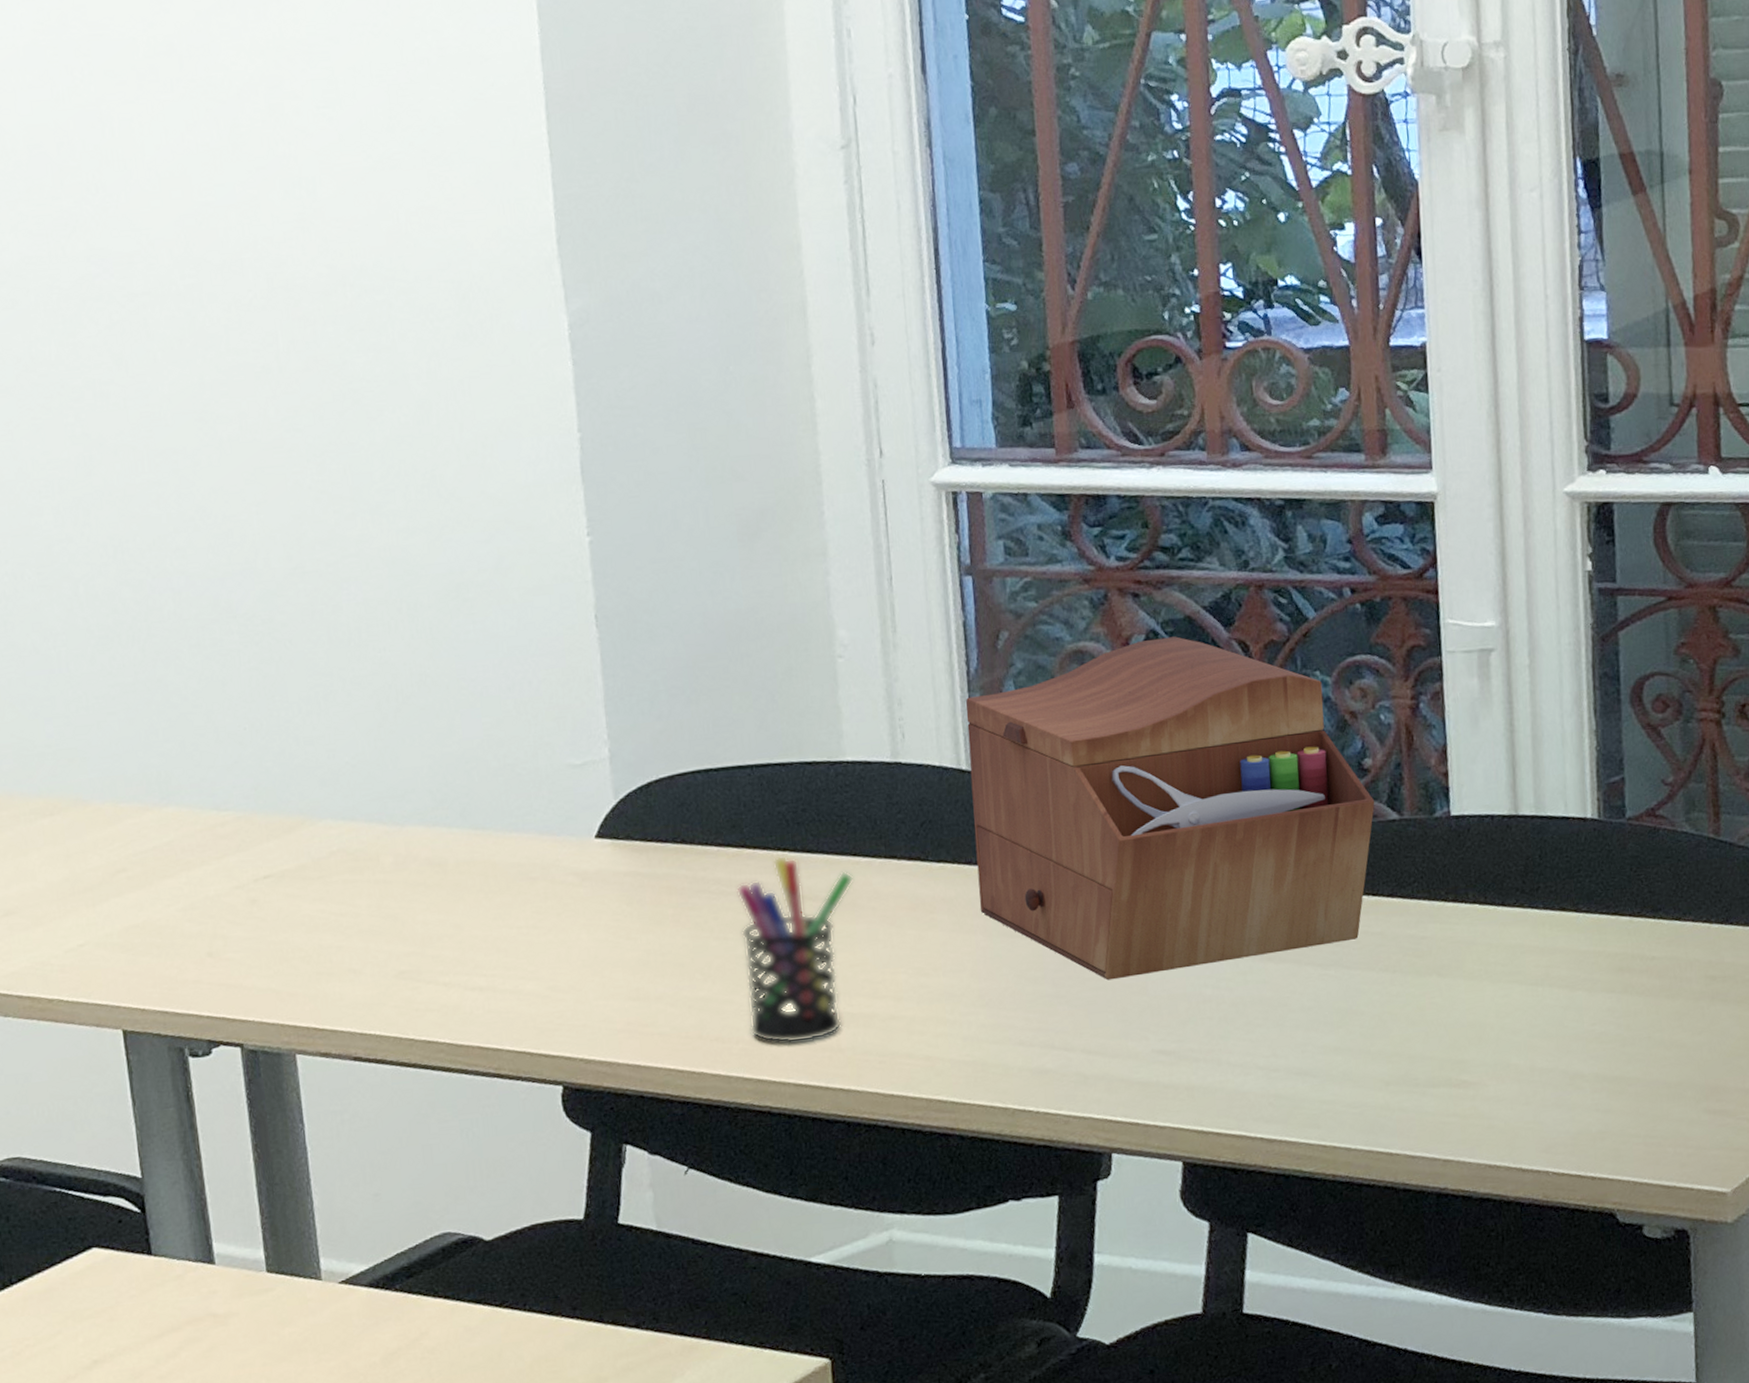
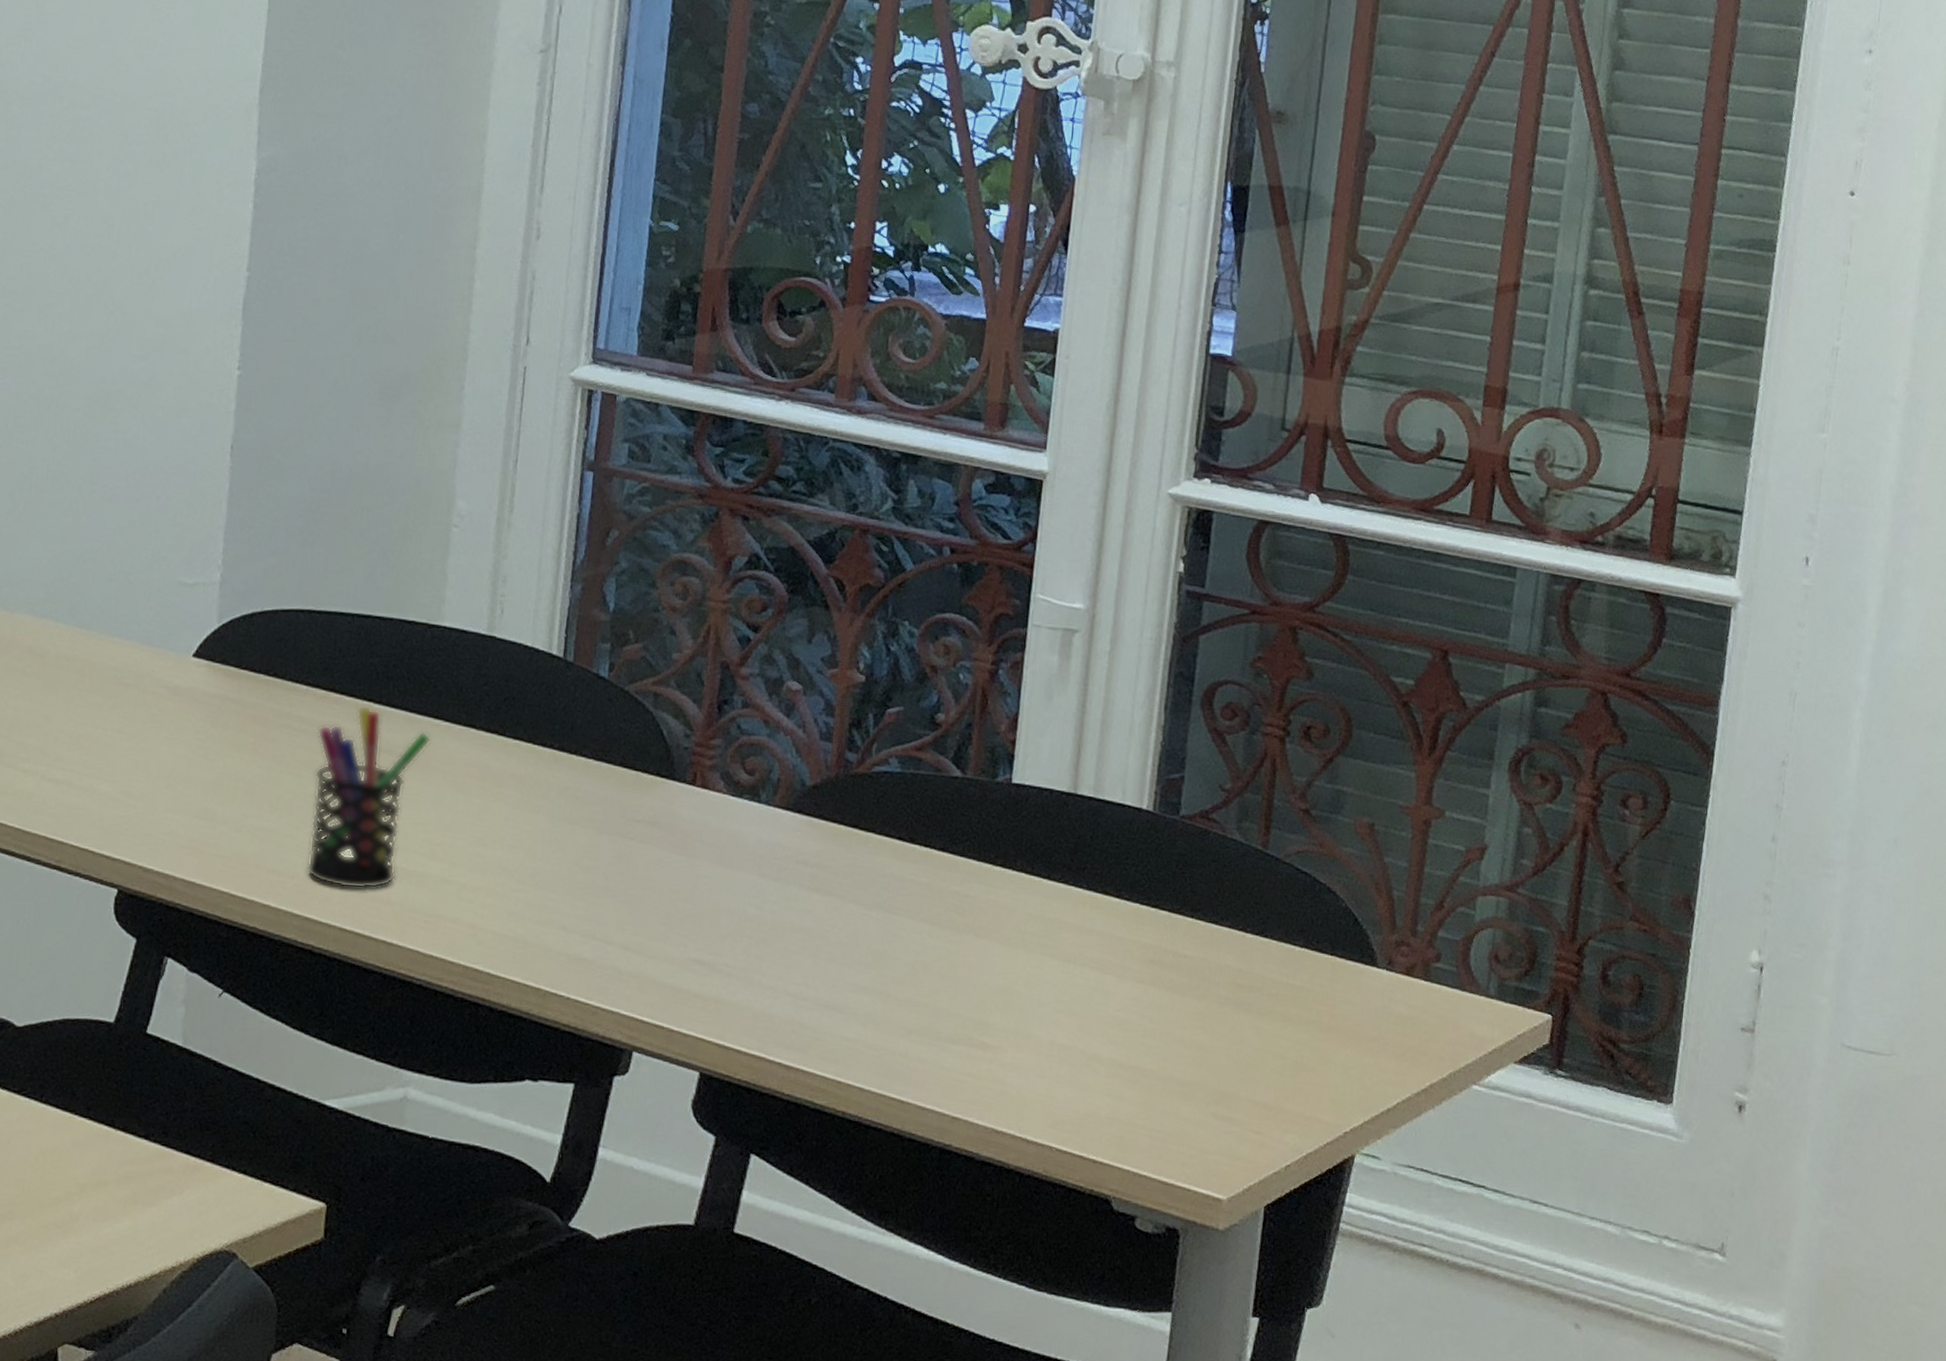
sewing box: present [965,636,1375,980] -> none [546,562,942,886]

